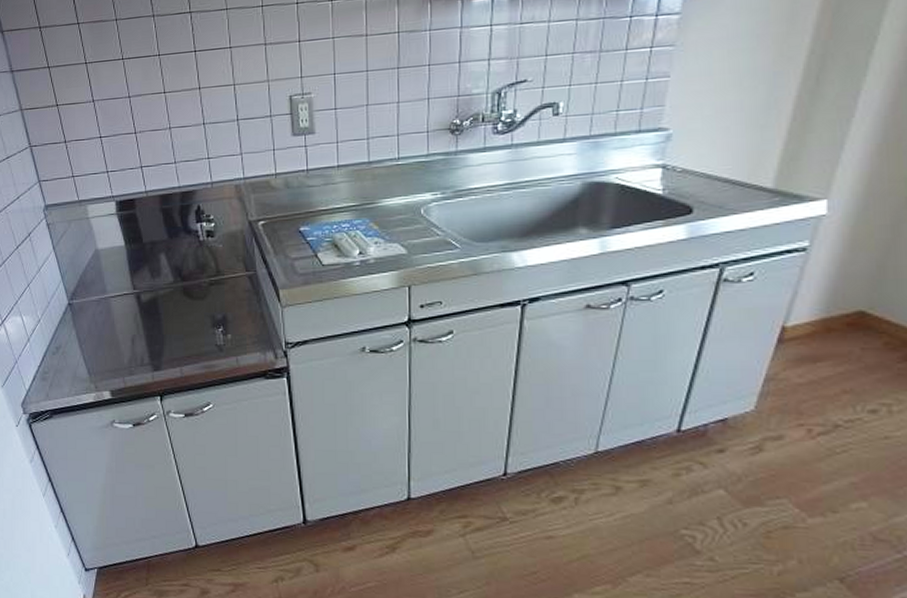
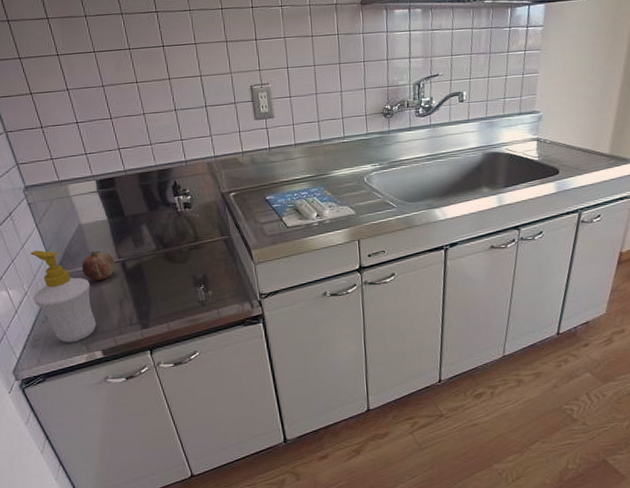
soap bottle: none [46,275,106,379] -> present [30,250,96,343]
fruit: none [96,279,130,313] -> present [82,251,116,281]

